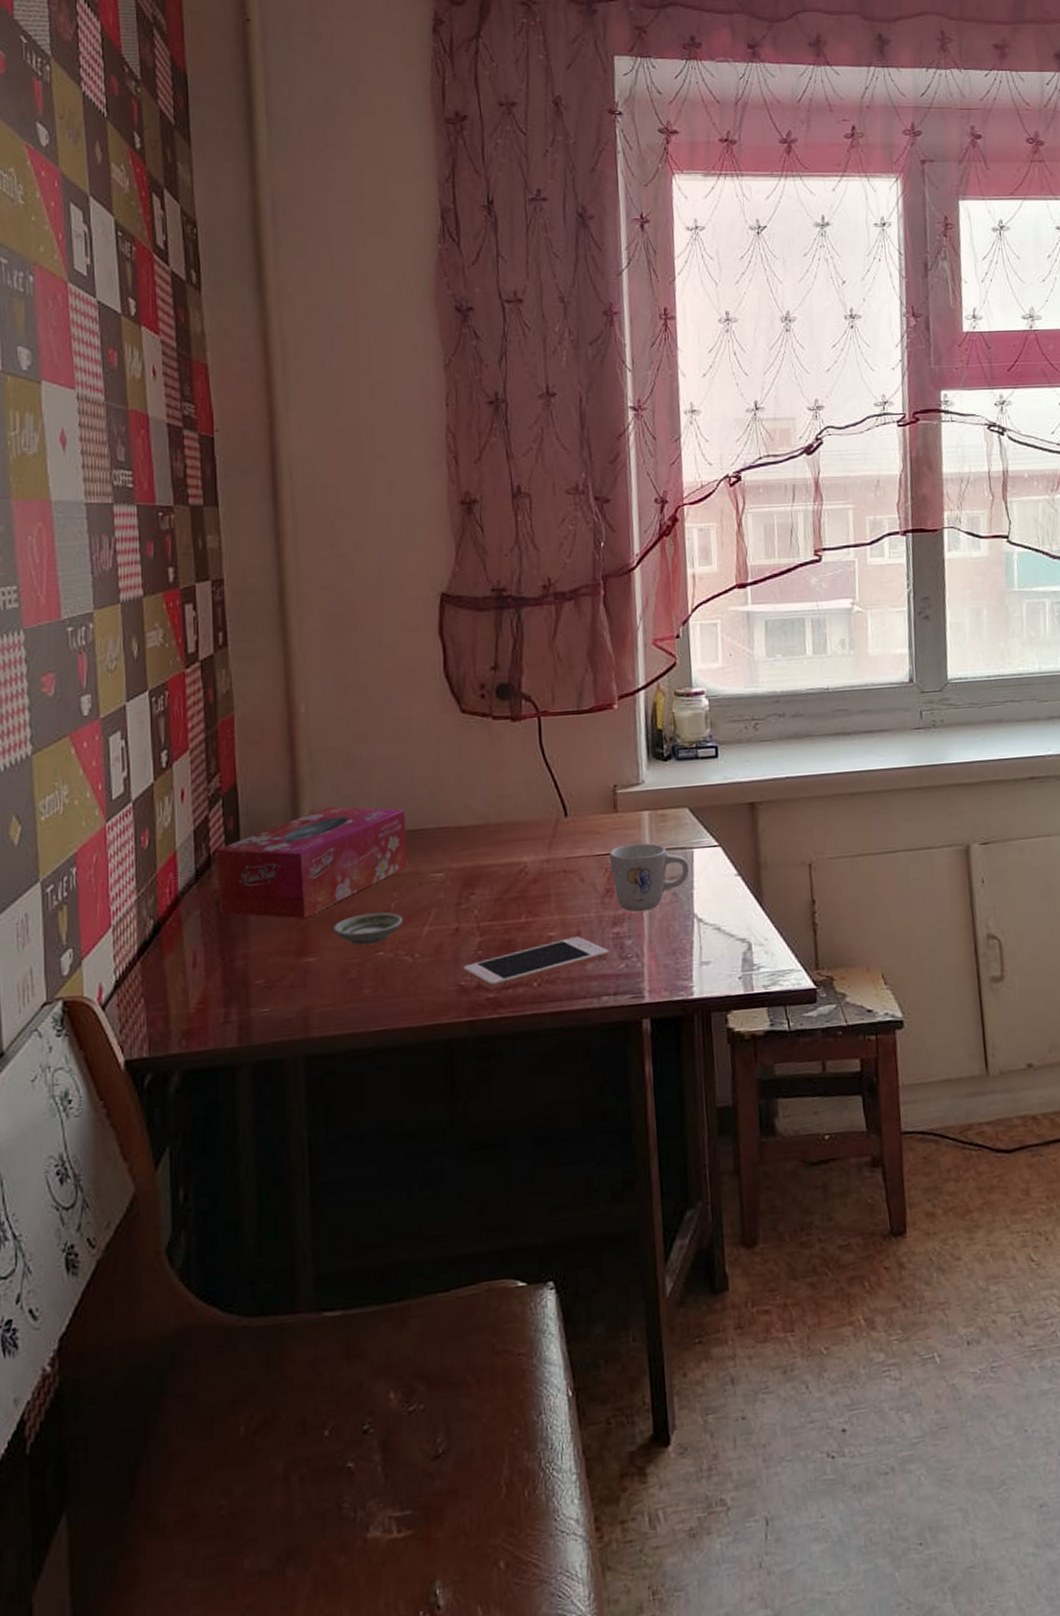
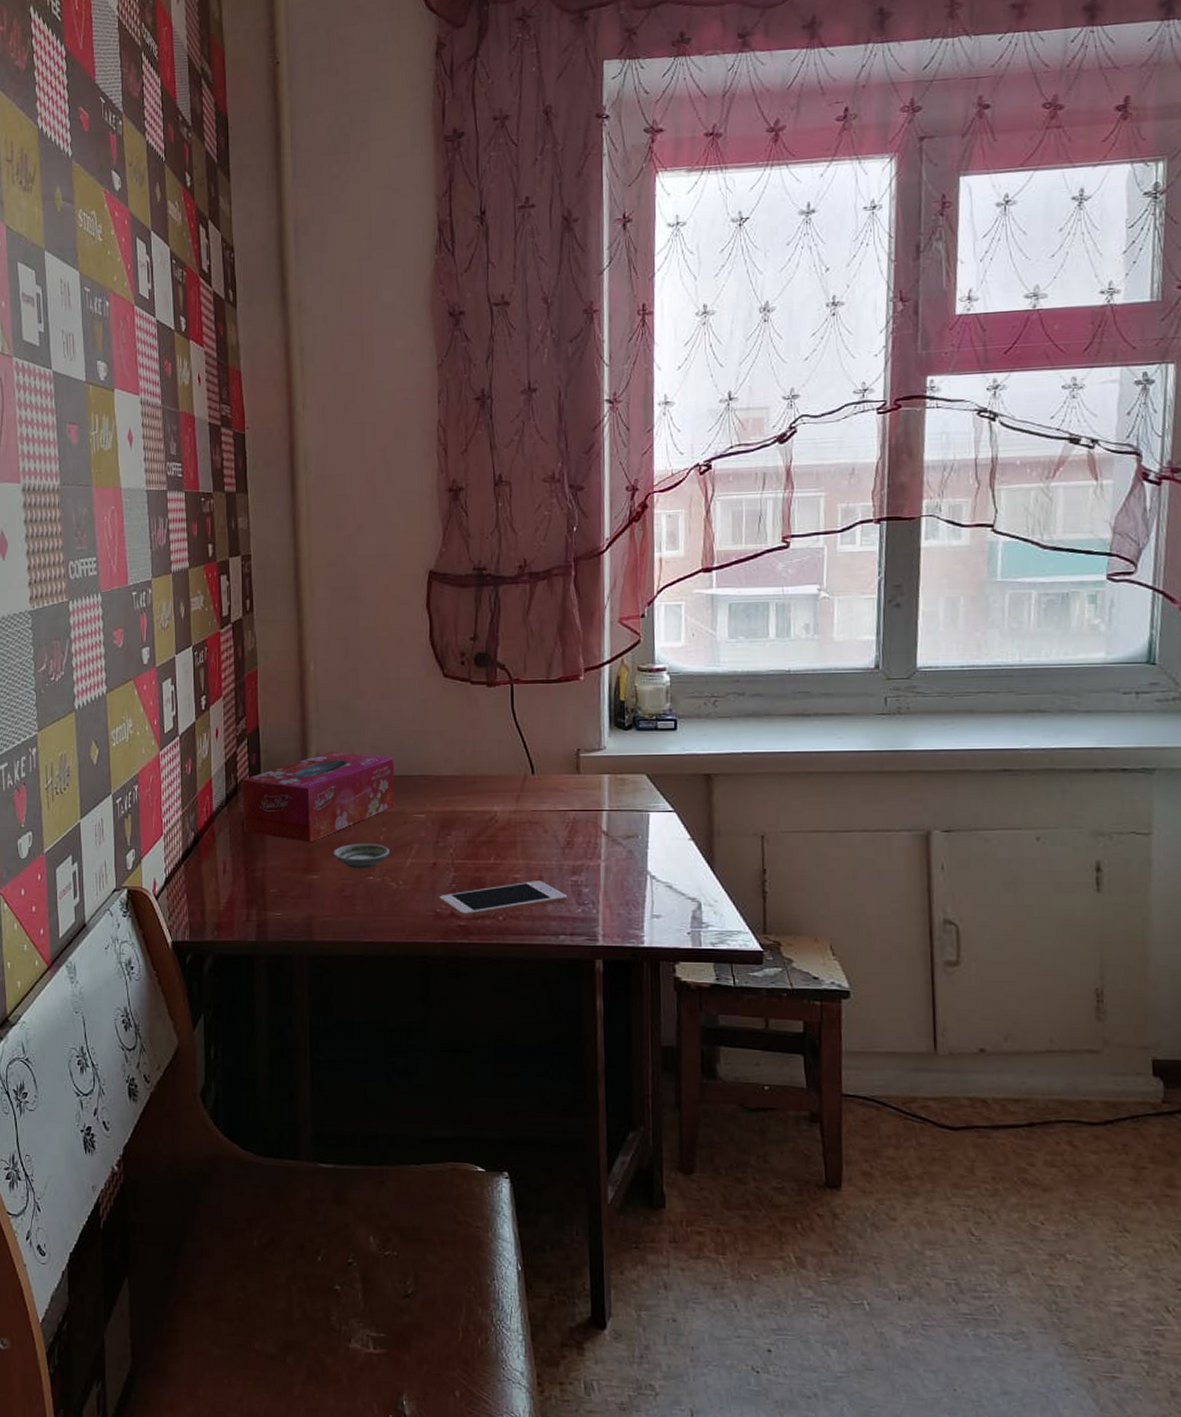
mug: present [609,843,690,912] -> none [571,803,645,864]

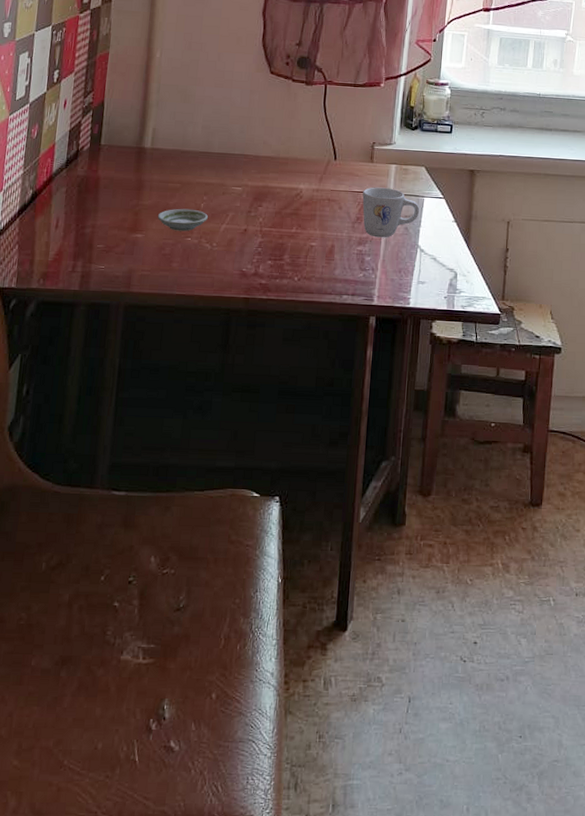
tissue box: present [243,751,395,843] -> none [80,128,221,206]
cell phone: present [439,881,568,918] -> none [246,248,353,278]
mug: none [571,803,645,864] -> present [362,187,420,238]

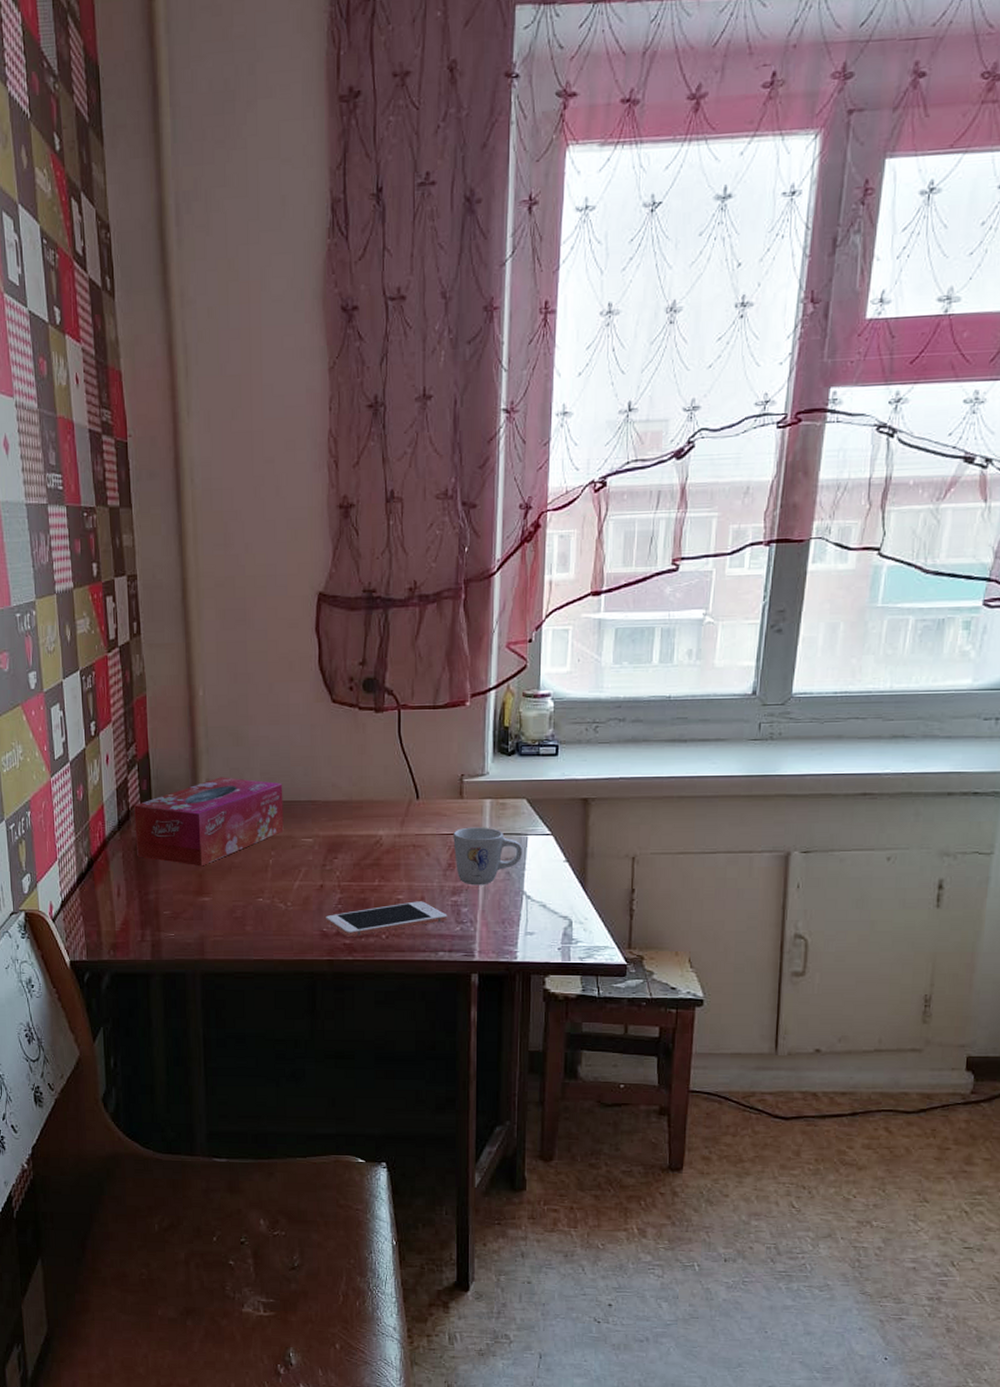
tissue box: none [80,128,221,206] -> present [134,777,284,867]
saucer: present [157,208,208,232] -> none [223,866,278,892]
cell phone: none [246,248,353,278] -> present [326,901,448,937]

